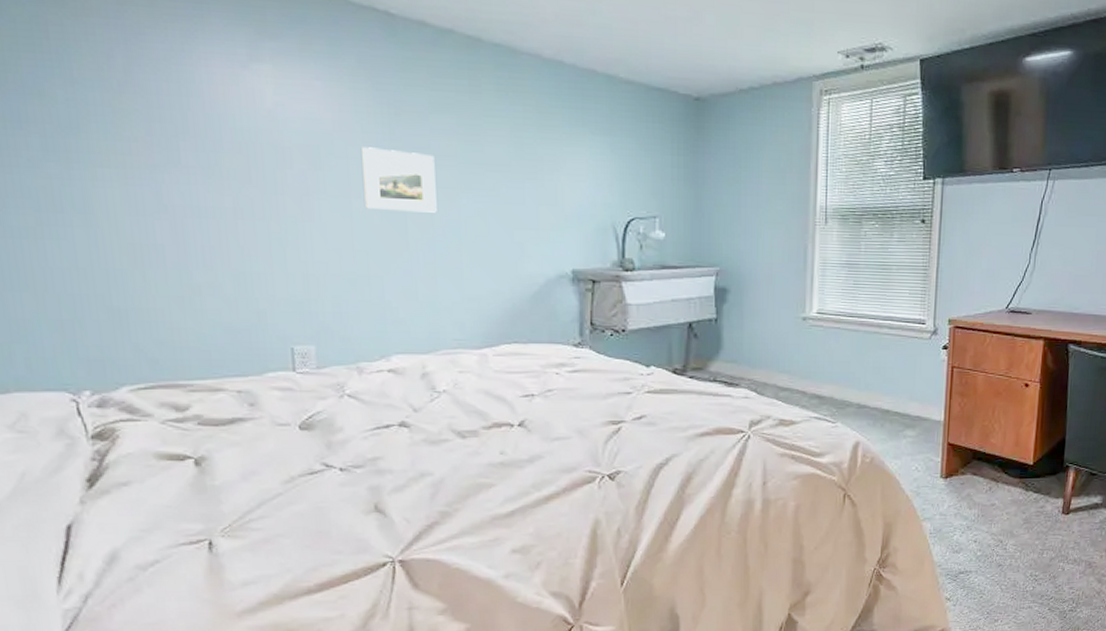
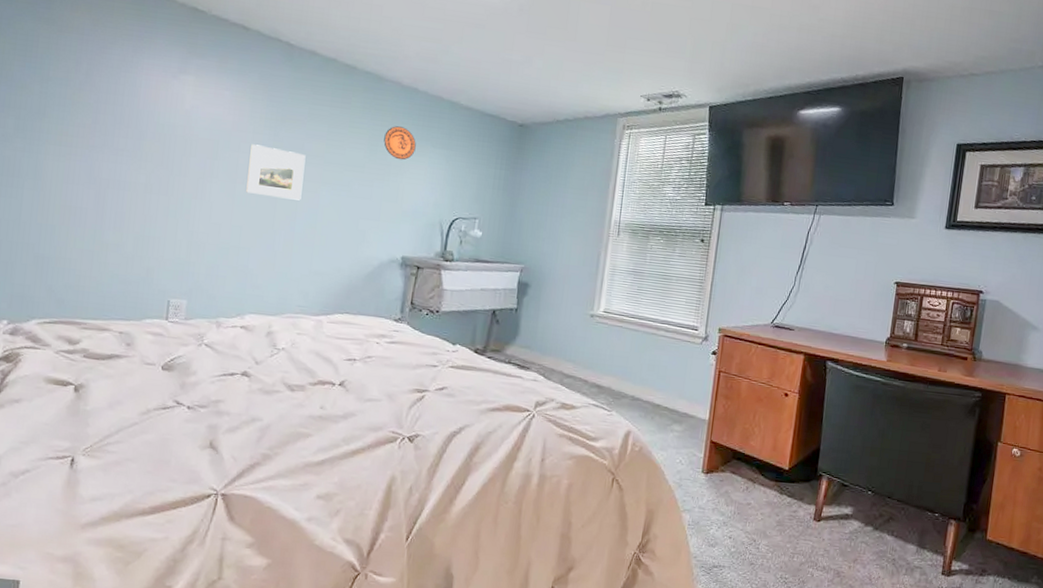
decorative plate: none [529,111,571,153] -> present [383,126,416,160]

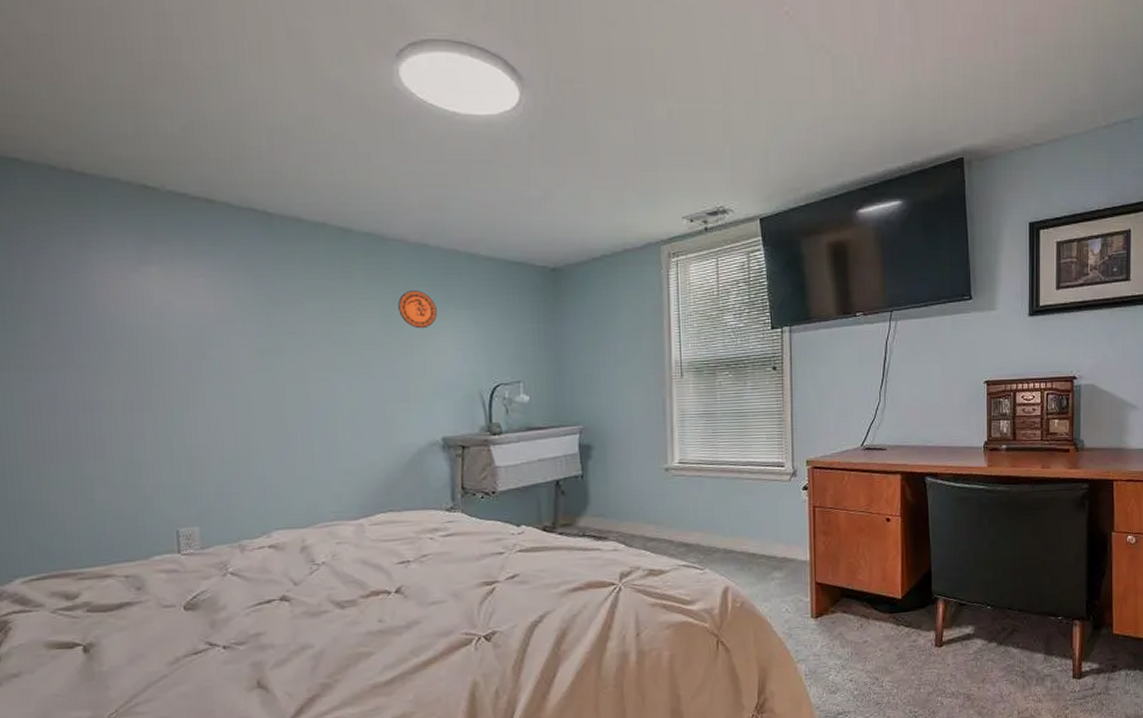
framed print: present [246,144,306,200] -> none [241,335,313,393]

